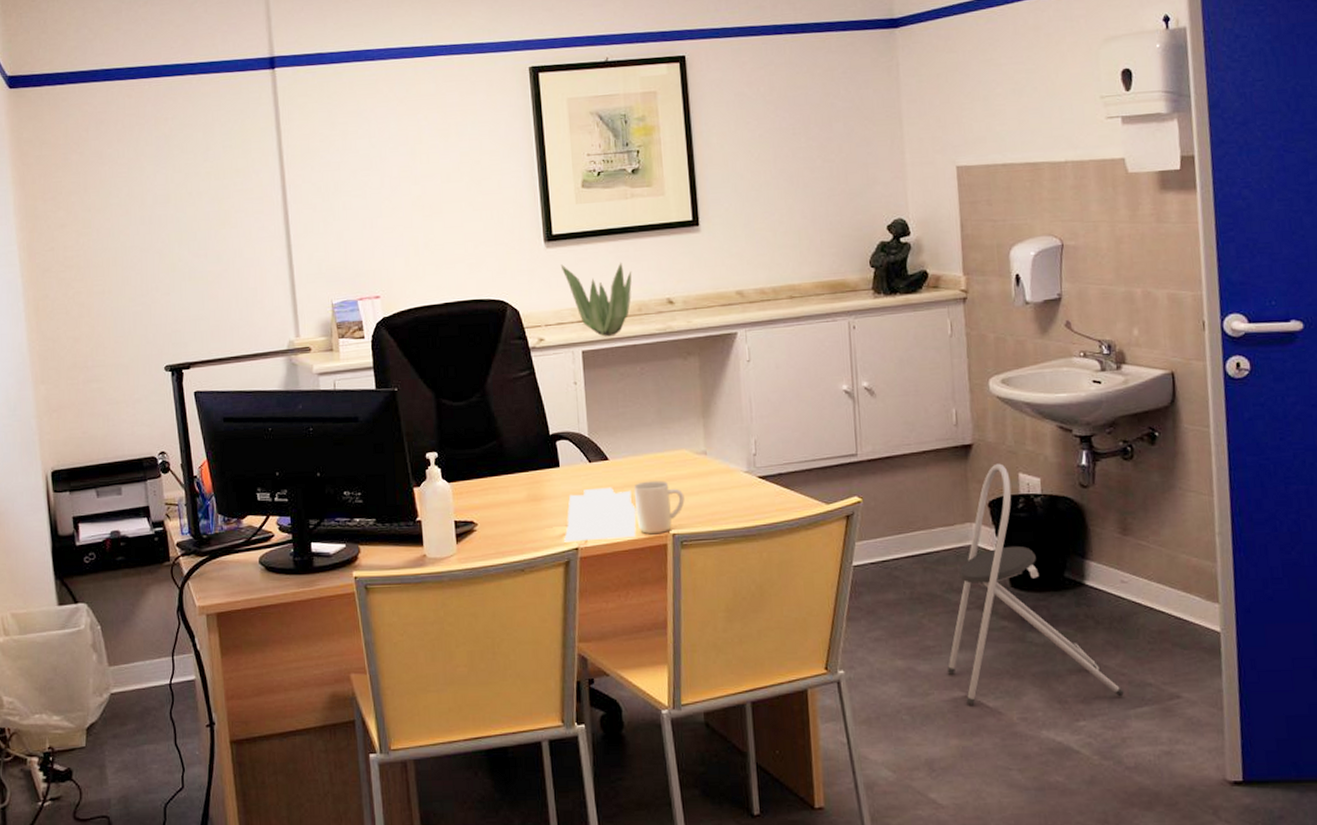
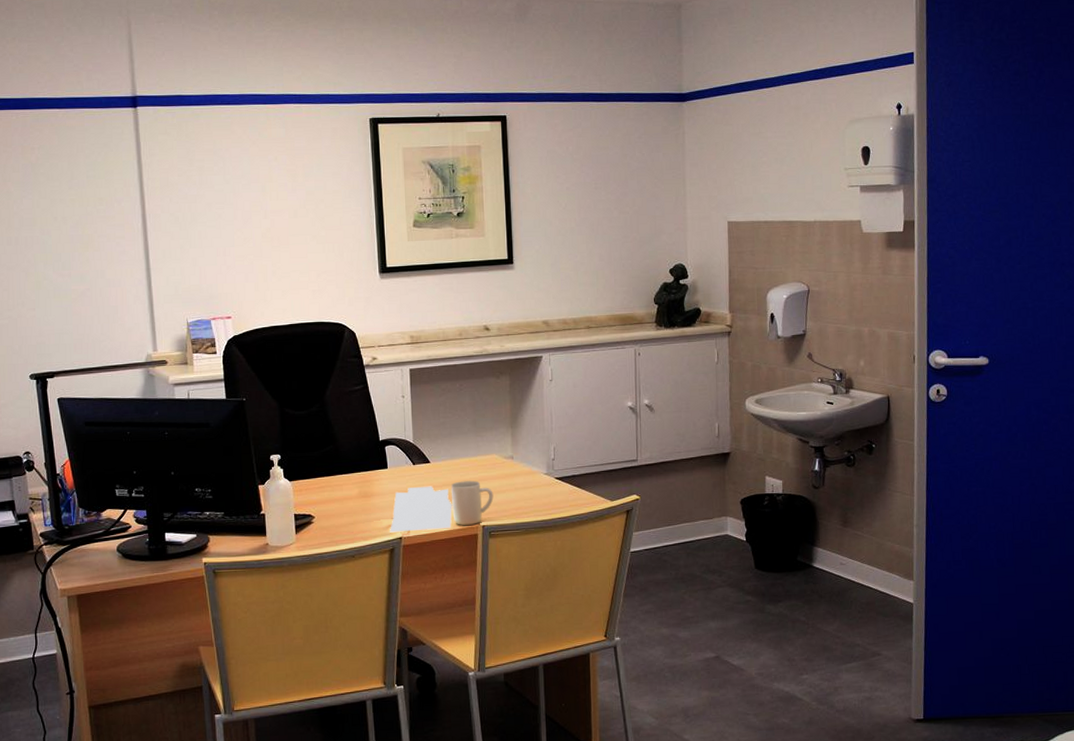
plant: present [560,262,632,337] -> none [393,293,455,357]
step stool: present [947,463,1125,705] -> none [702,468,839,664]

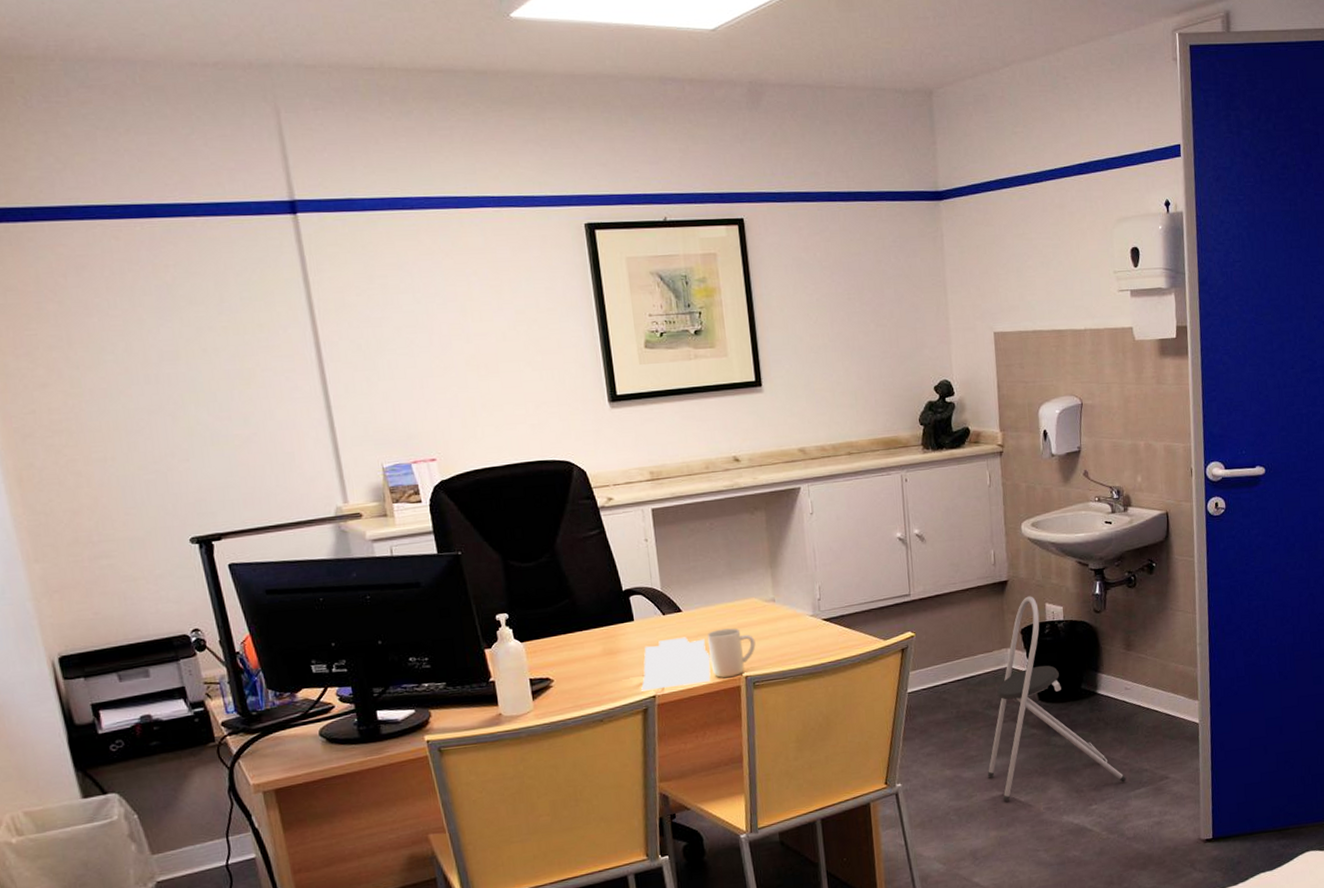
step stool: none [702,468,839,664] -> present [987,596,1127,802]

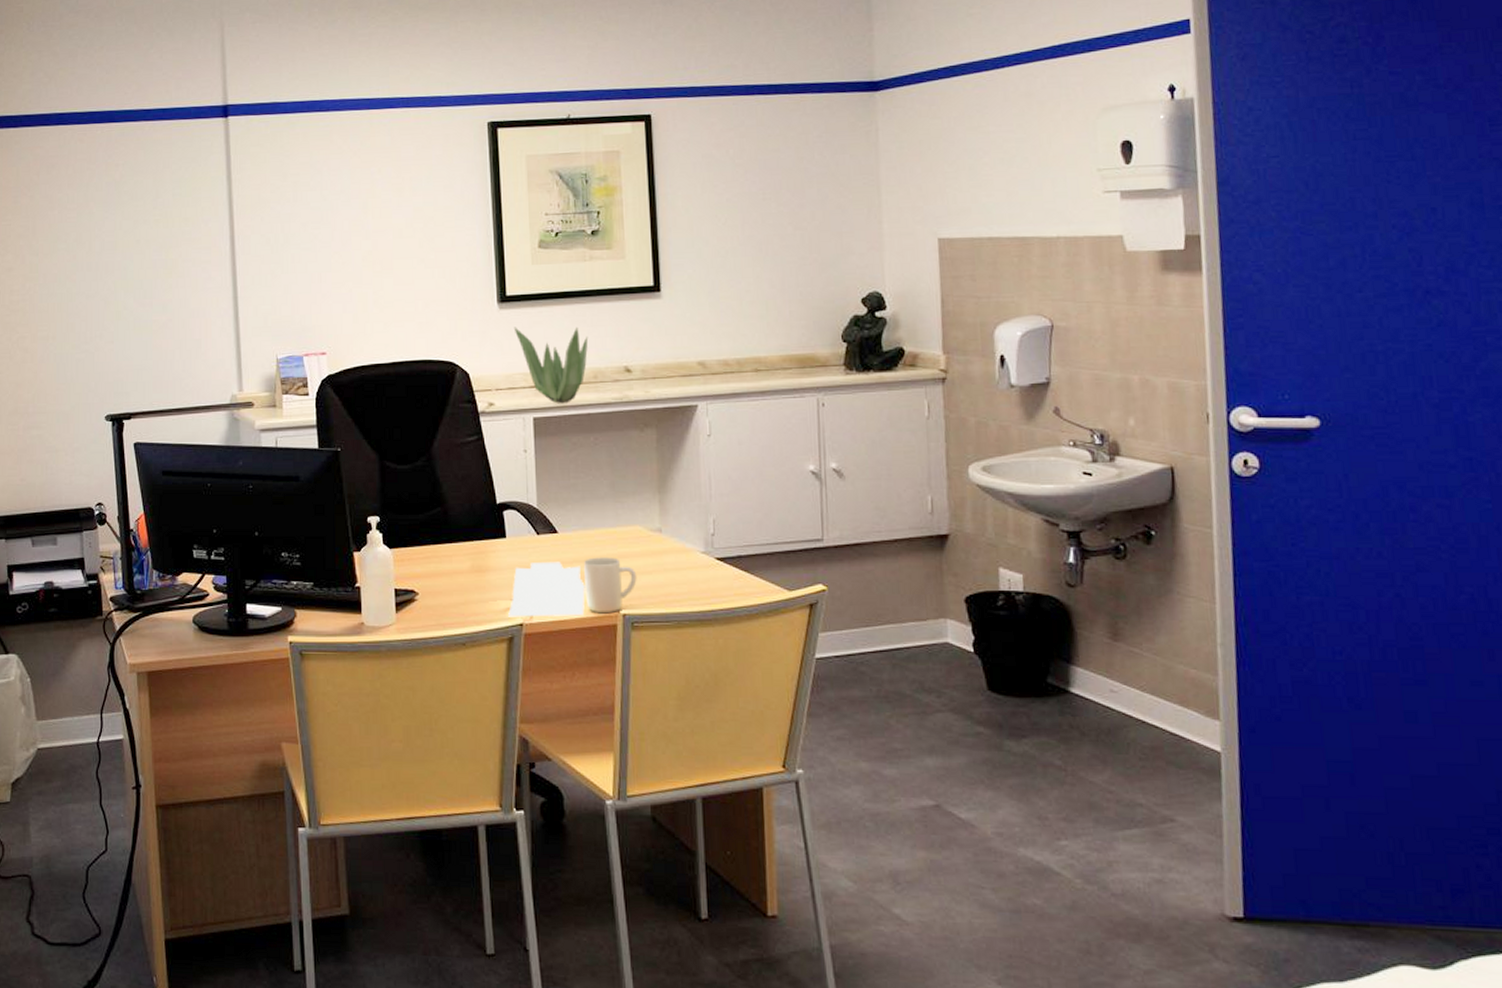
plant: none [626,421,699,495] -> present [513,326,589,404]
step stool: present [987,596,1127,802] -> none [915,556,1112,816]

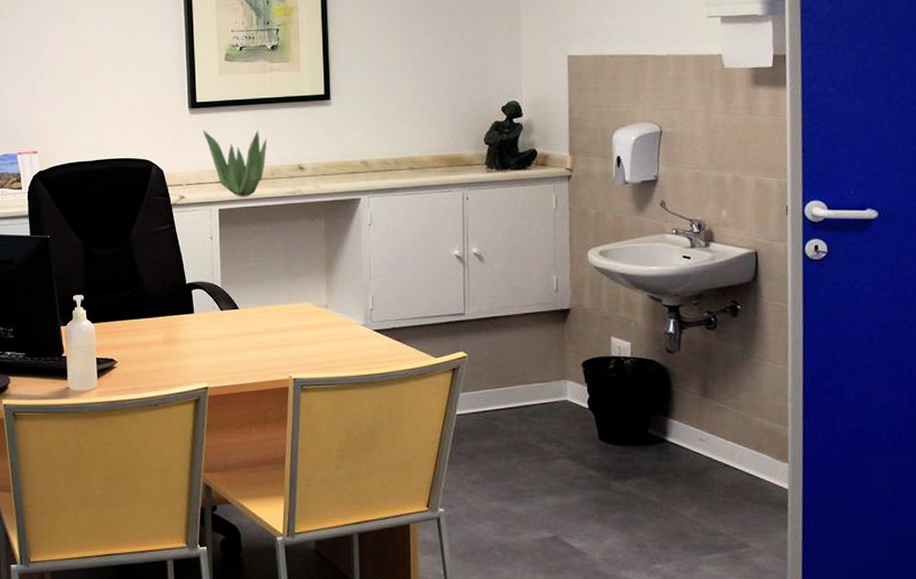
paper sheet: present [508,561,585,617] -> none [195,333,262,382]
mug: present [583,557,637,612] -> none [260,330,306,377]

